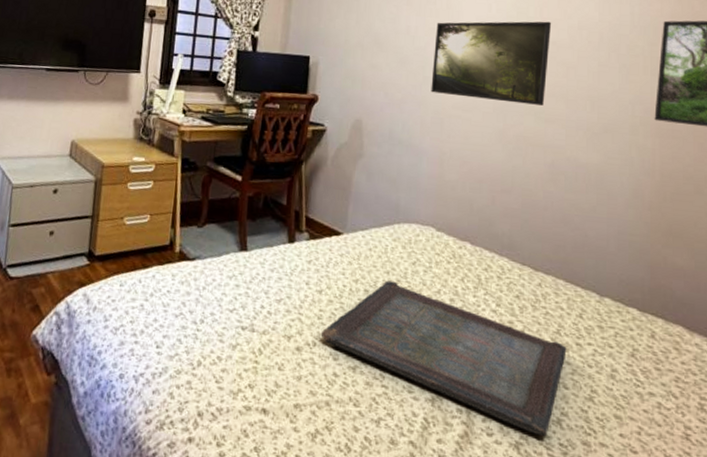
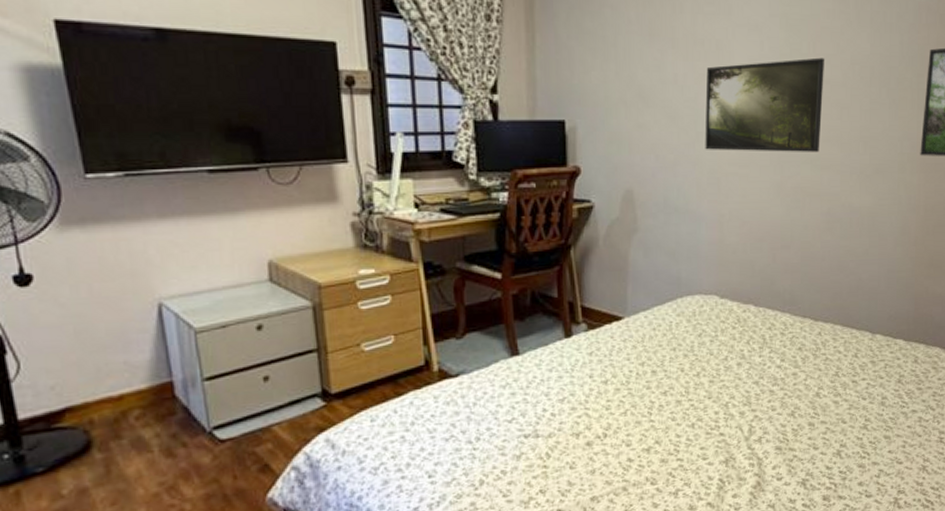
serving tray: present [320,280,567,437] -> none [610,356,844,470]

